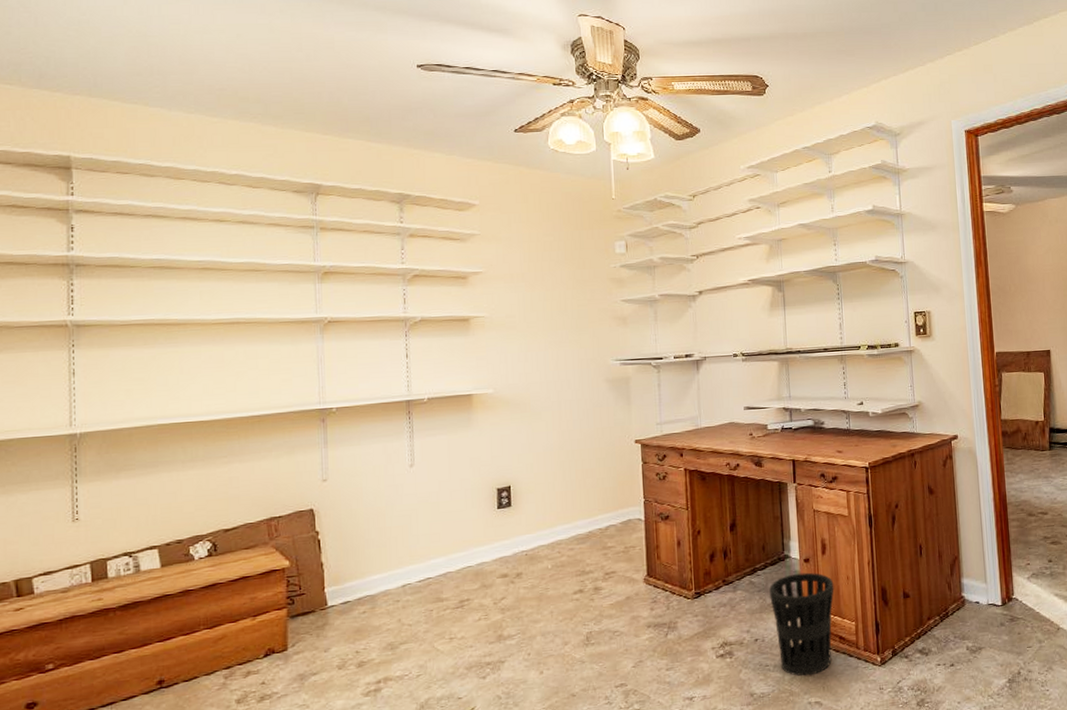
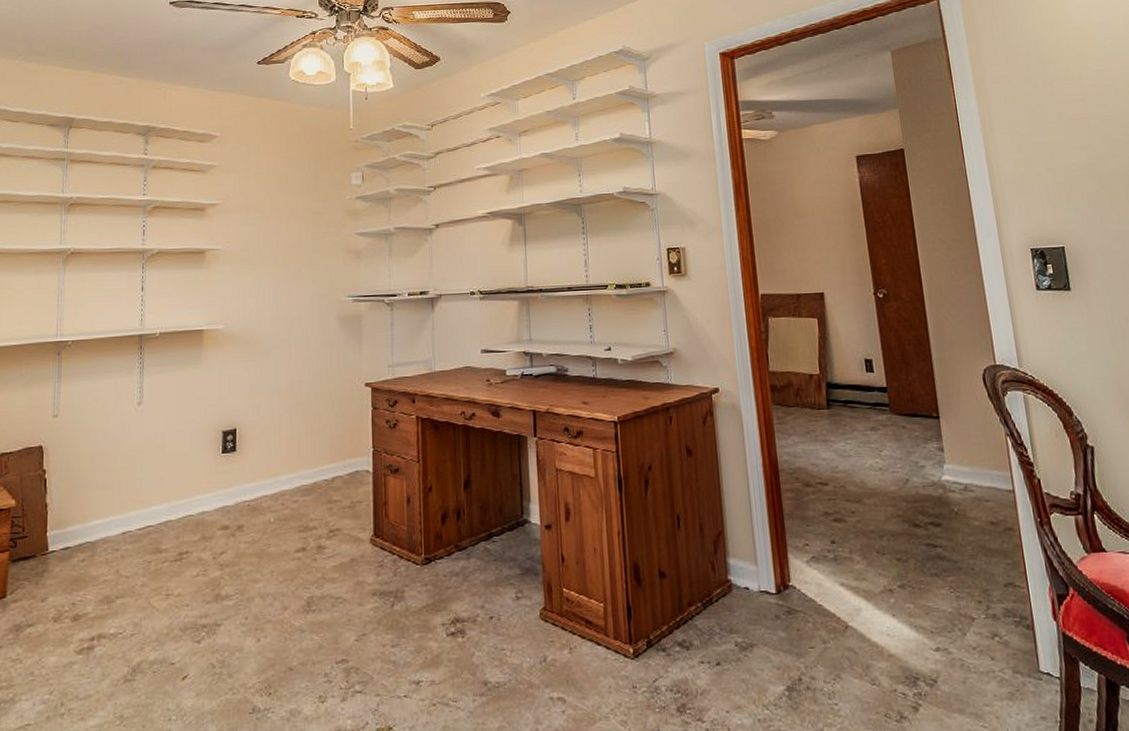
wastebasket: present [769,572,834,676] -> none [506,541,580,665]

